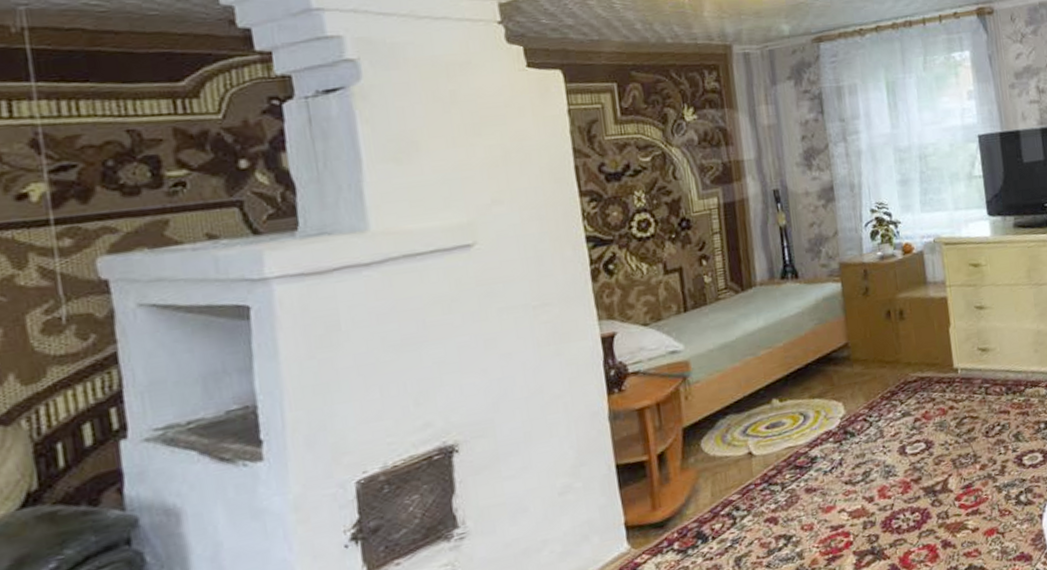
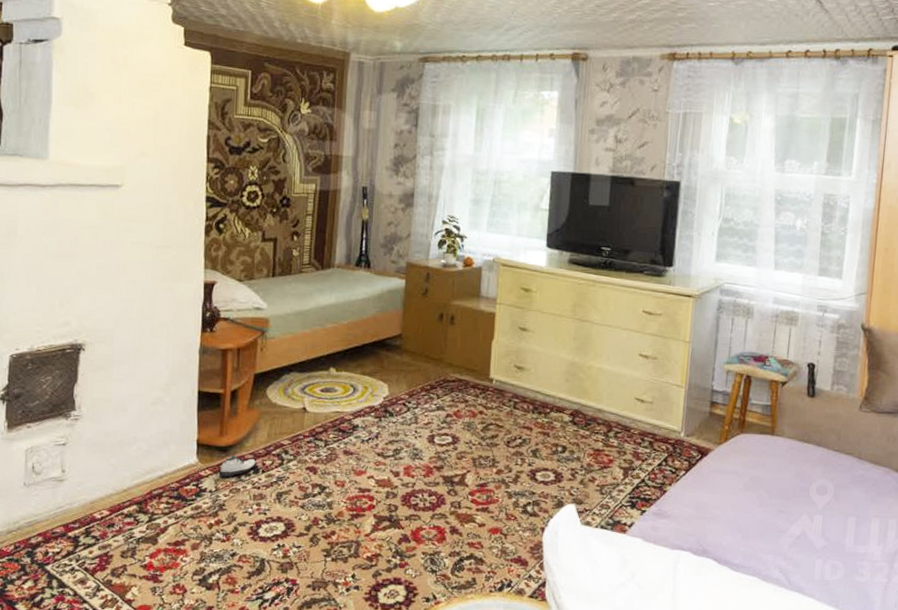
shoe: none [658,526,703,559] -> present [218,454,256,478]

